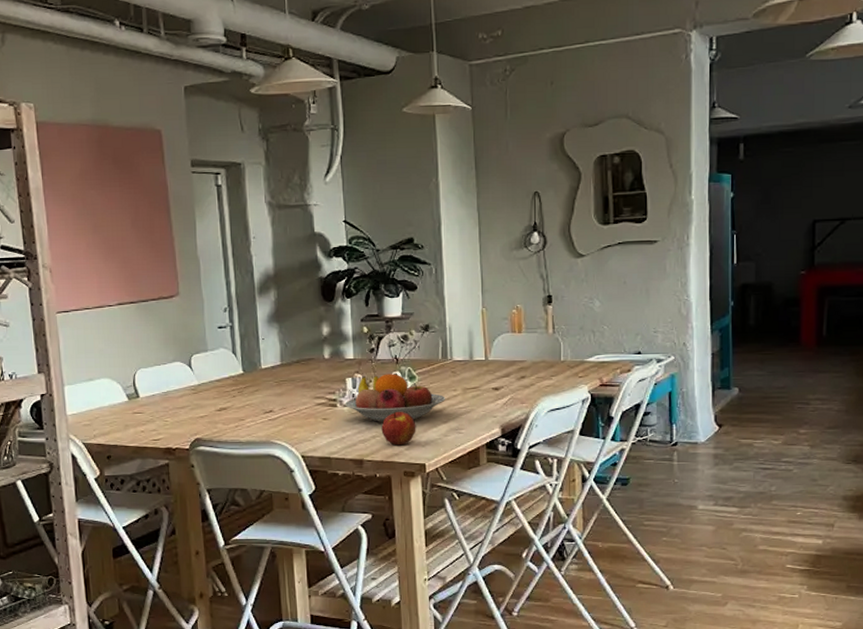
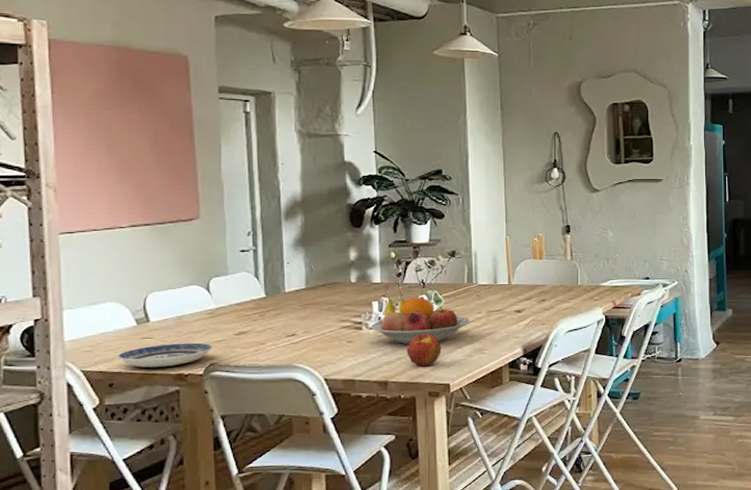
plate: none [113,418,196,442] -> present [118,342,212,368]

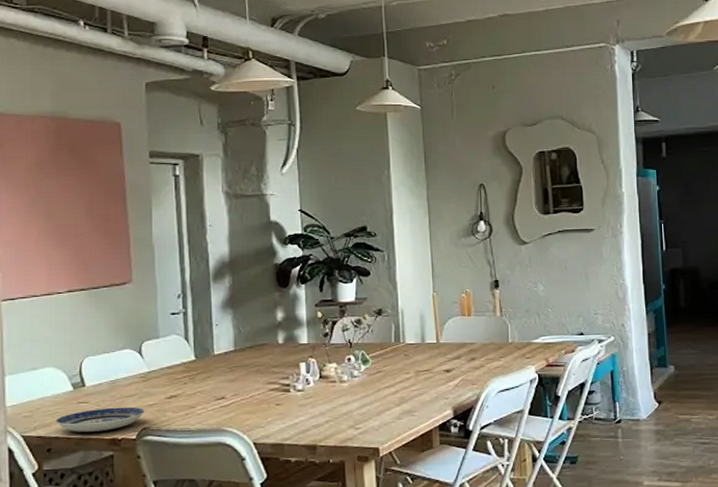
fruit bowl: present [370,297,471,344] -> none [298,357,399,407]
apple: present [407,333,441,367] -> none [335,395,370,430]

